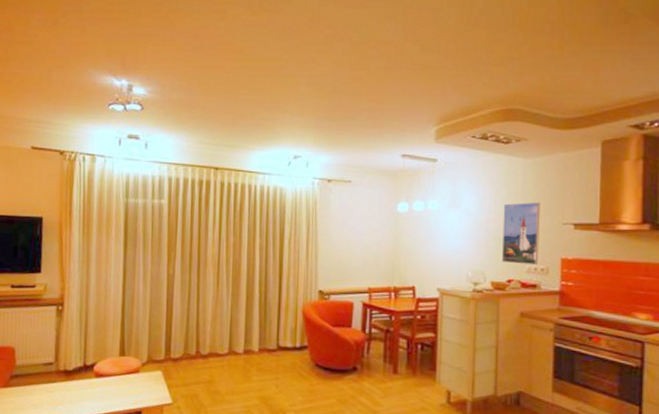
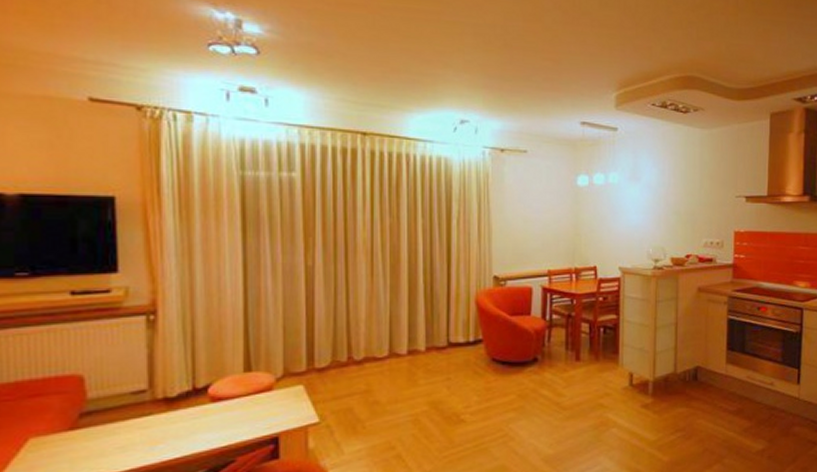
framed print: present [501,202,541,266] -> none [680,174,716,240]

